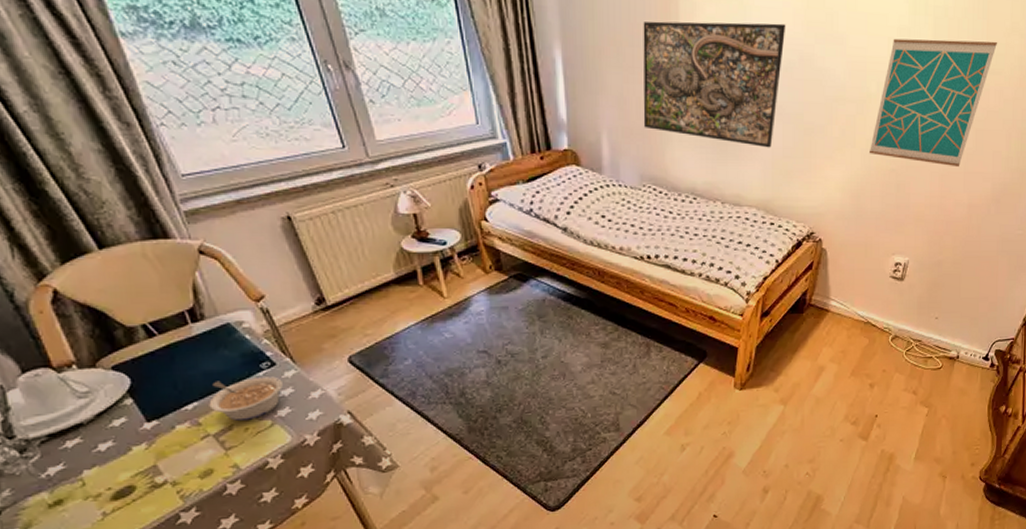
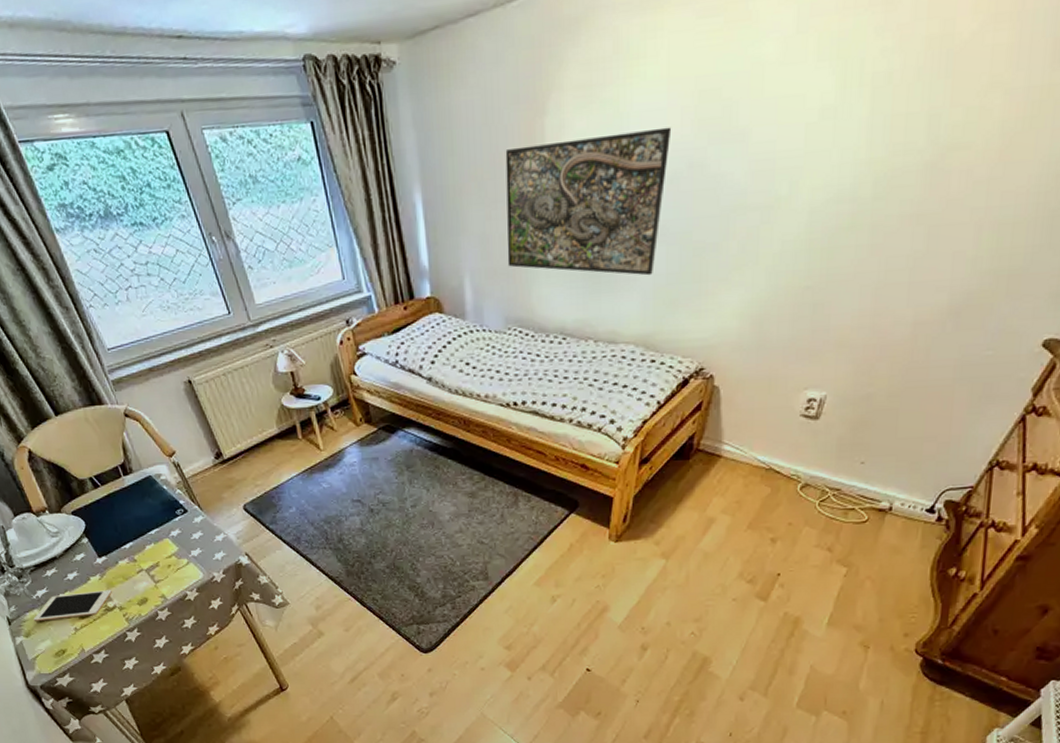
cell phone: none [38,461,163,509] -> present [33,590,112,622]
legume: present [209,376,283,421] -> none [140,522,194,559]
wall art: present [870,38,997,168] -> none [777,105,966,277]

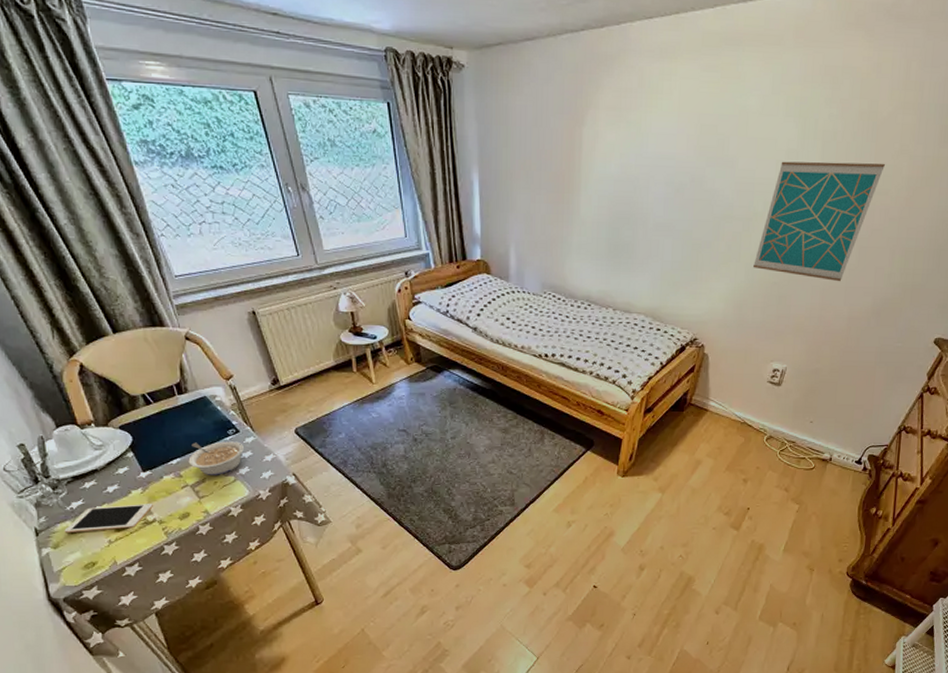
legume: none [140,522,194,559] -> present [188,441,244,475]
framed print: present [505,127,672,276] -> none [547,147,680,261]
wall art: none [777,105,966,277] -> present [753,161,885,282]

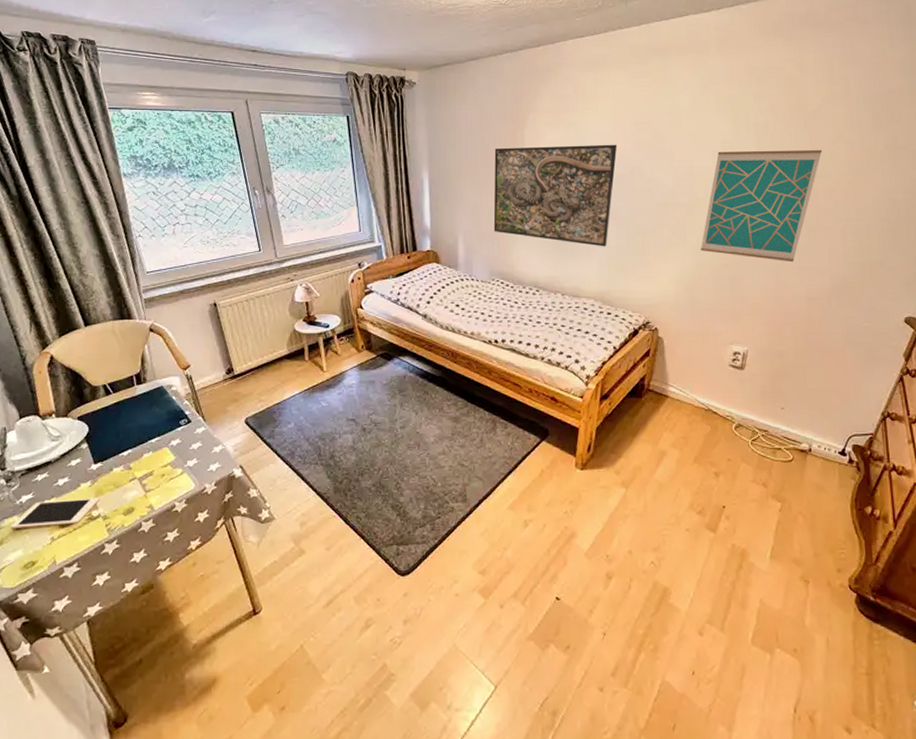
legume: present [188,441,244,475] -> none [139,432,194,467]
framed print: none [547,147,680,261] -> present [493,144,618,247]

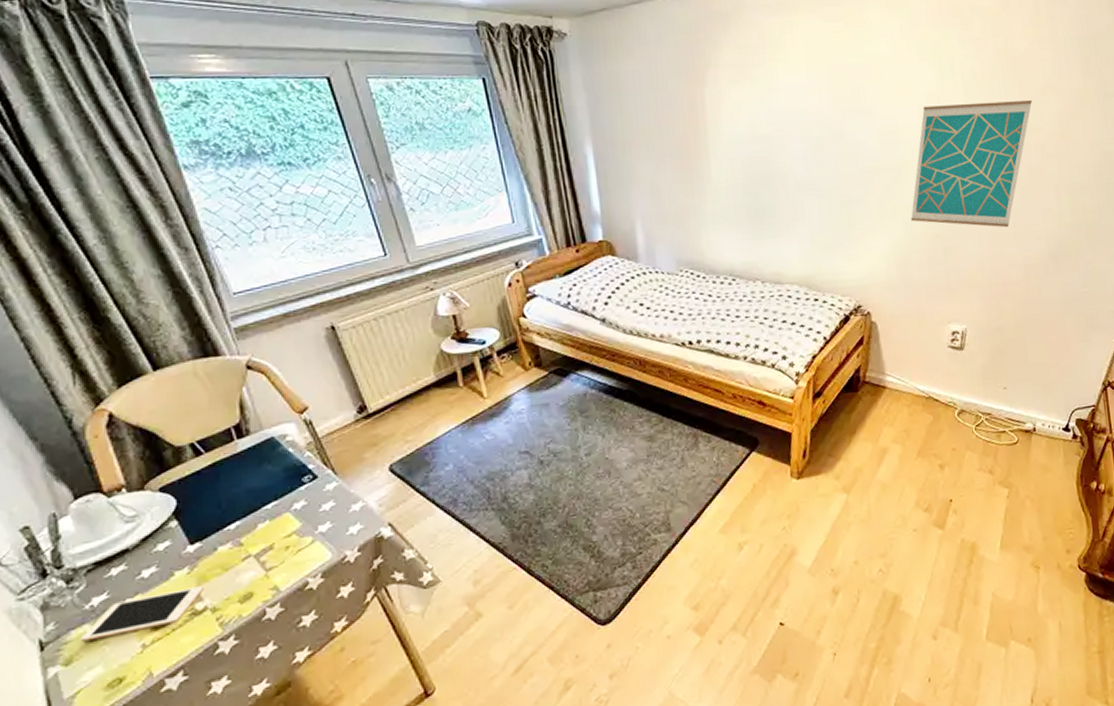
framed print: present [493,144,618,247] -> none [670,102,813,224]

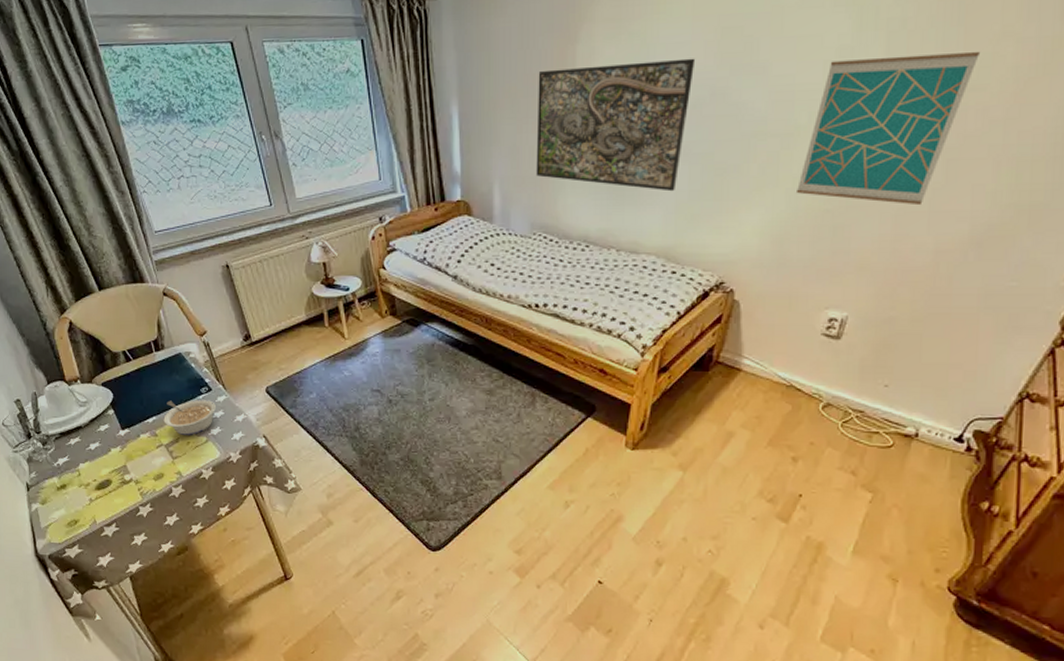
cell phone: present [80,586,204,643] -> none [51,462,130,490]
legume: none [251,490,324,539] -> present [163,400,216,435]
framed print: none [670,102,813,224] -> present [536,58,696,192]

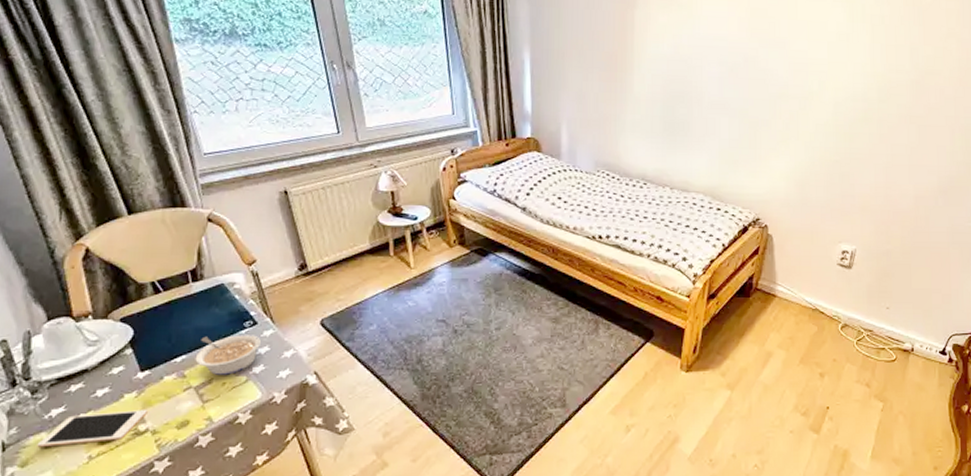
cell phone: none [51,462,130,490] -> present [37,410,147,448]
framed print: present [536,58,696,192] -> none [599,28,732,139]
wall art: present [797,51,980,206] -> none [813,43,934,160]

